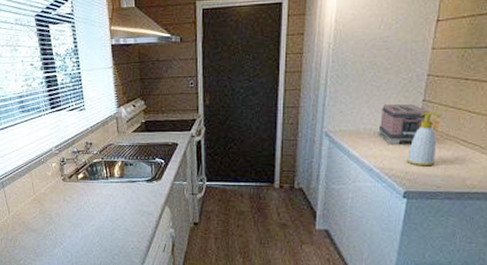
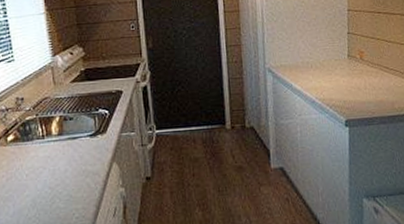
toaster: present [378,104,429,144] -> none [314,37,355,76]
soap bottle: present [406,113,442,167] -> none [342,44,367,95]

